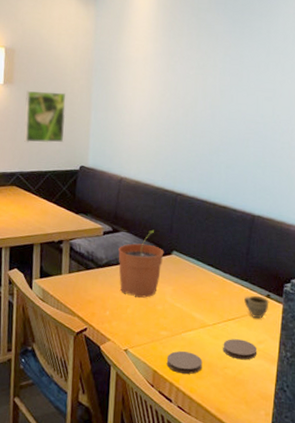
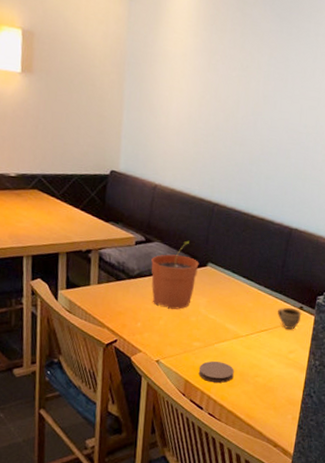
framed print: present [24,90,66,143] -> none [46,81,95,144]
coaster: present [223,339,257,360] -> none [254,349,287,369]

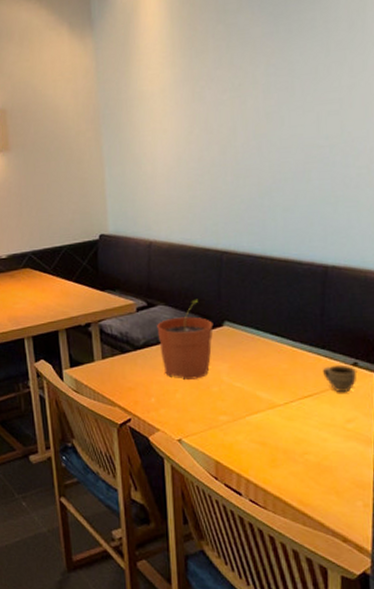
coaster: present [198,361,234,383] -> none [230,438,276,463]

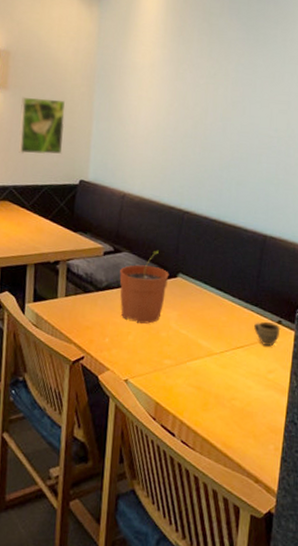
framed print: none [26,151,77,217] -> present [19,96,66,155]

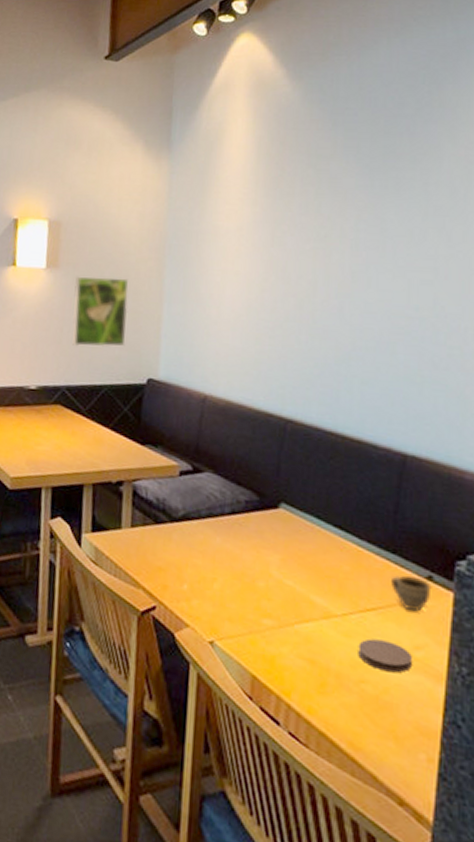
plant pot: present [119,250,169,324] -> none [200,471,268,569]
coaster: none [230,368,266,391] -> present [358,638,412,673]

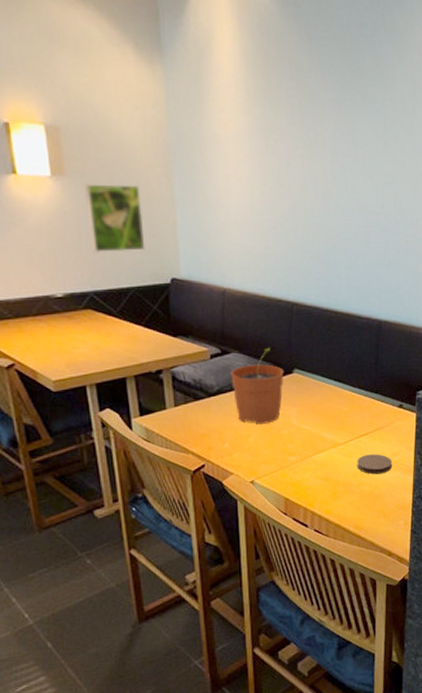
plant pot: none [200,471,268,569] -> present [231,347,284,424]
cup: present [391,575,432,612] -> none [376,406,402,431]

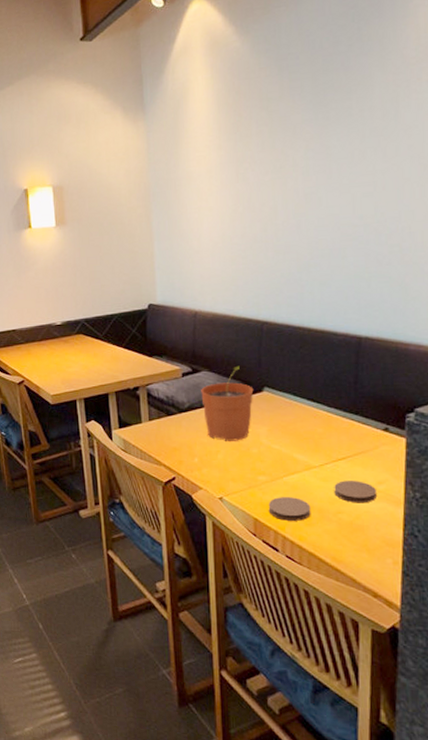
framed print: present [85,183,146,254] -> none [81,226,127,287]
coaster: none [298,474,337,497] -> present [268,497,311,521]

